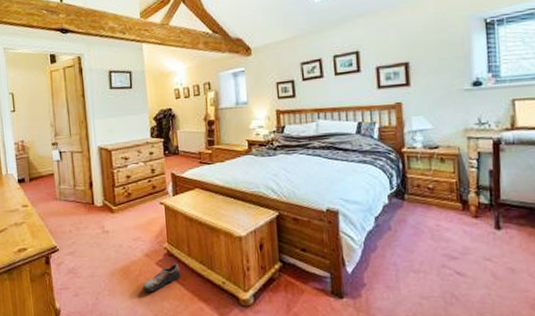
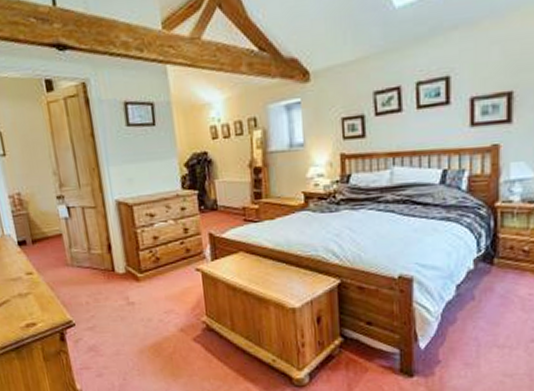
shoe: present [142,263,180,291] -> none [178,339,223,371]

